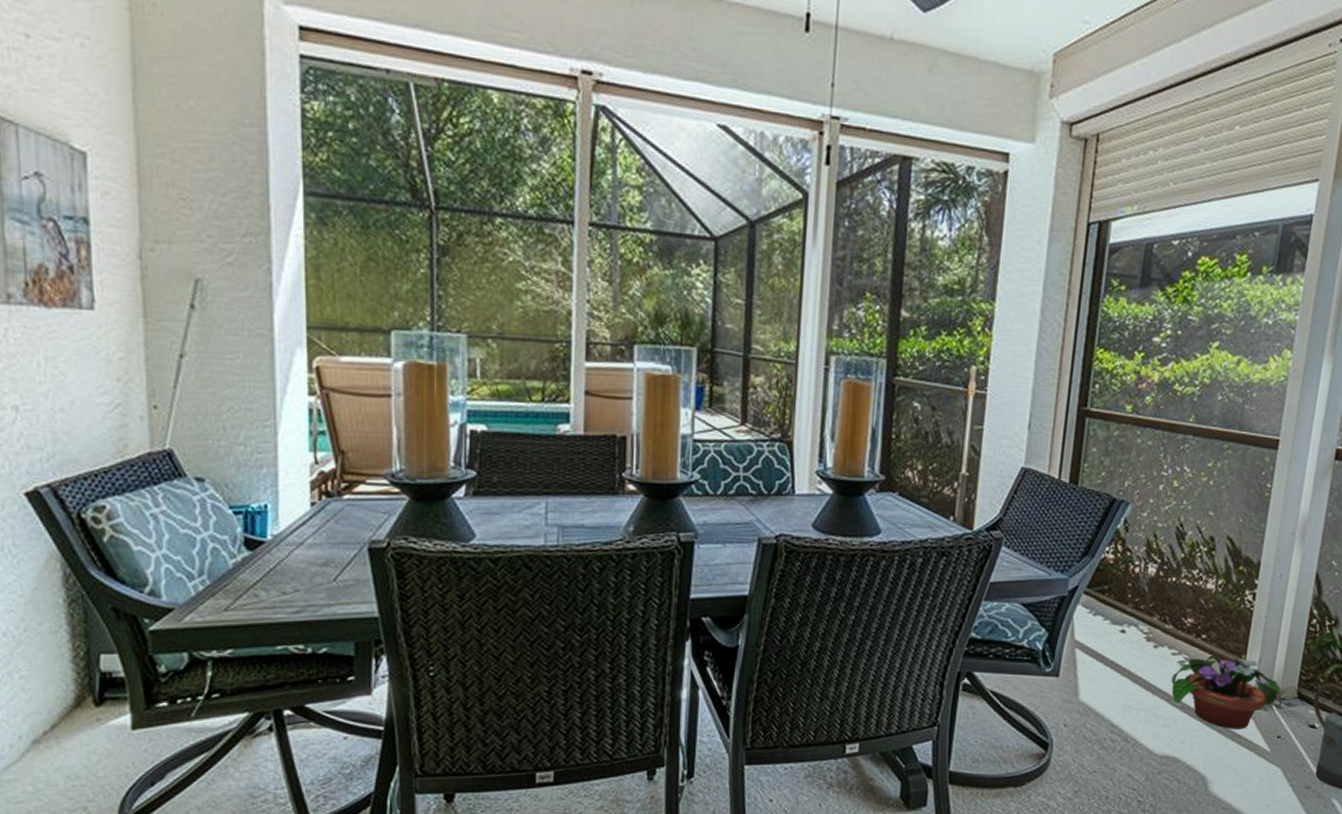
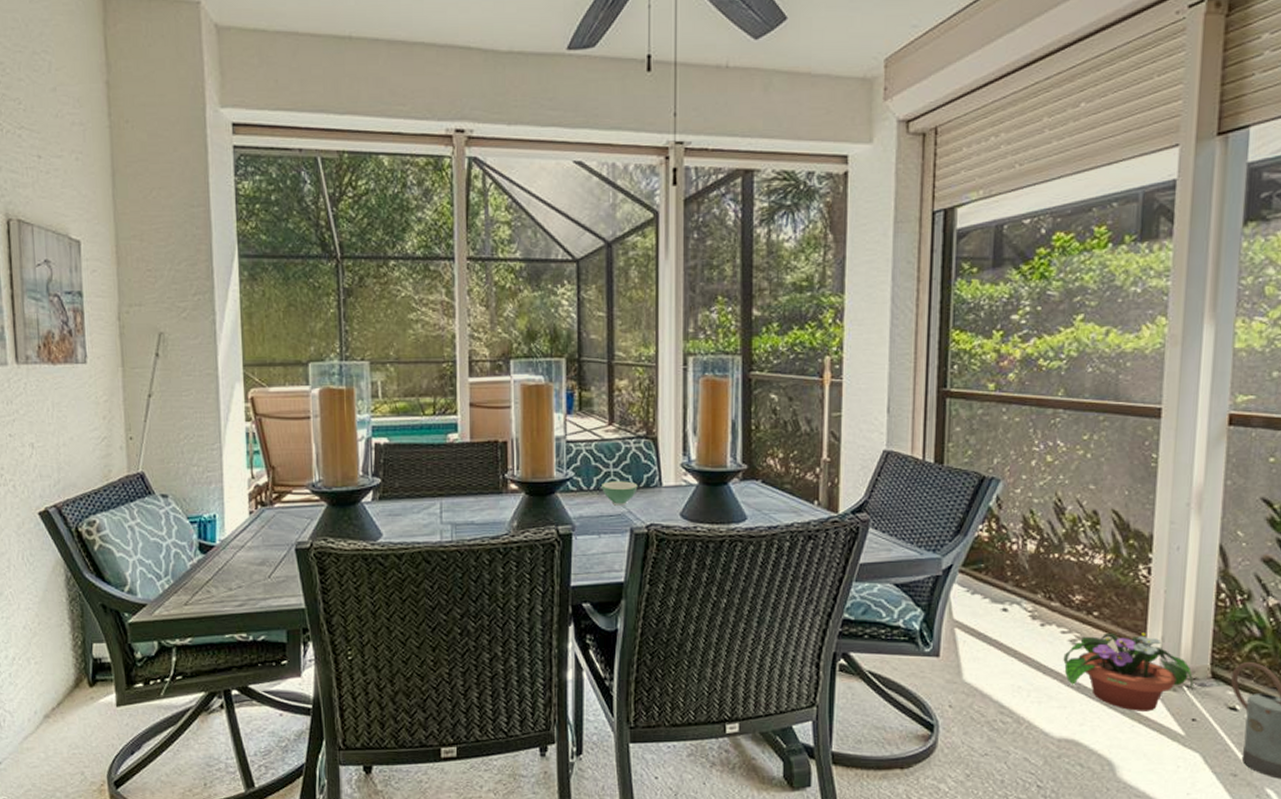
bowl: none [729,486,769,514] -> present [602,481,638,506]

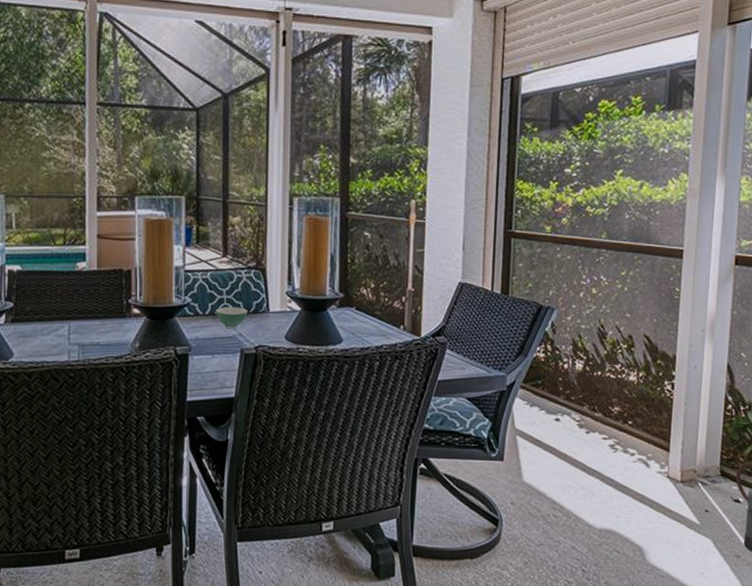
potted flower: present [1063,632,1194,711] -> none [604,438,707,505]

